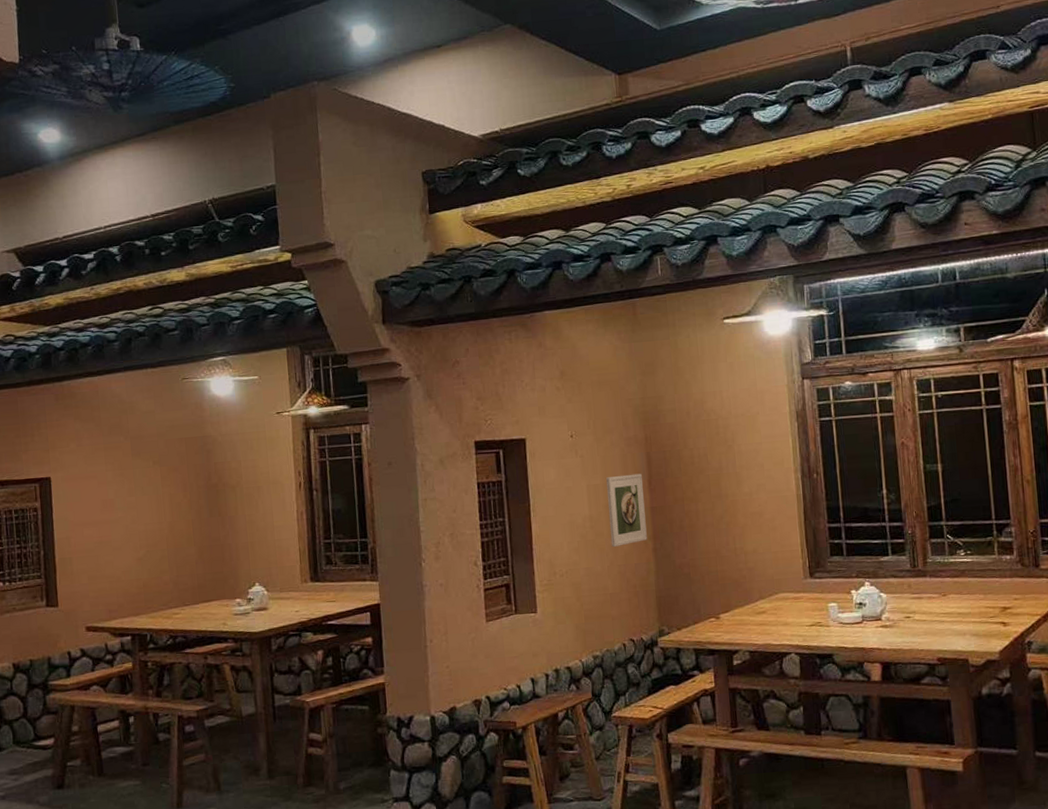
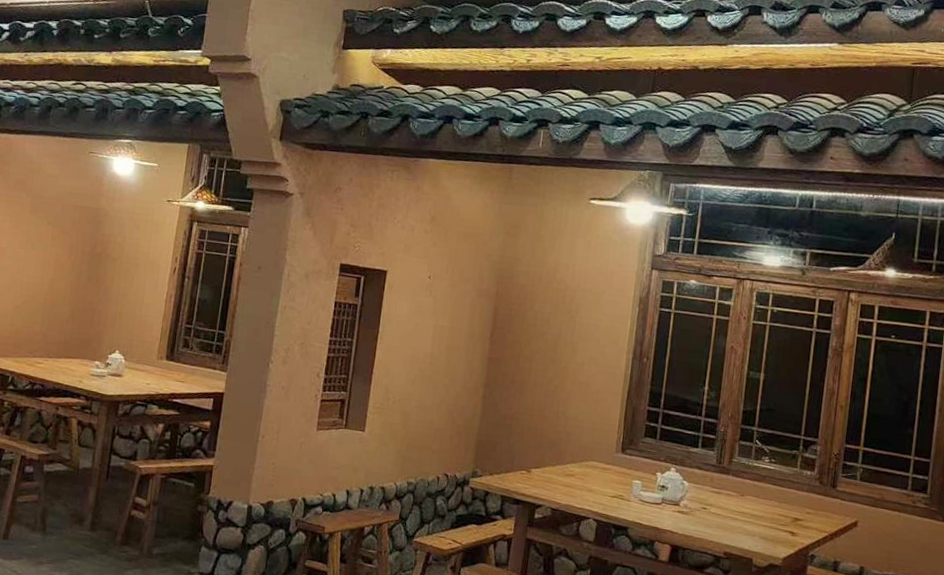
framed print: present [606,473,647,547] -> none [445,321,487,387]

